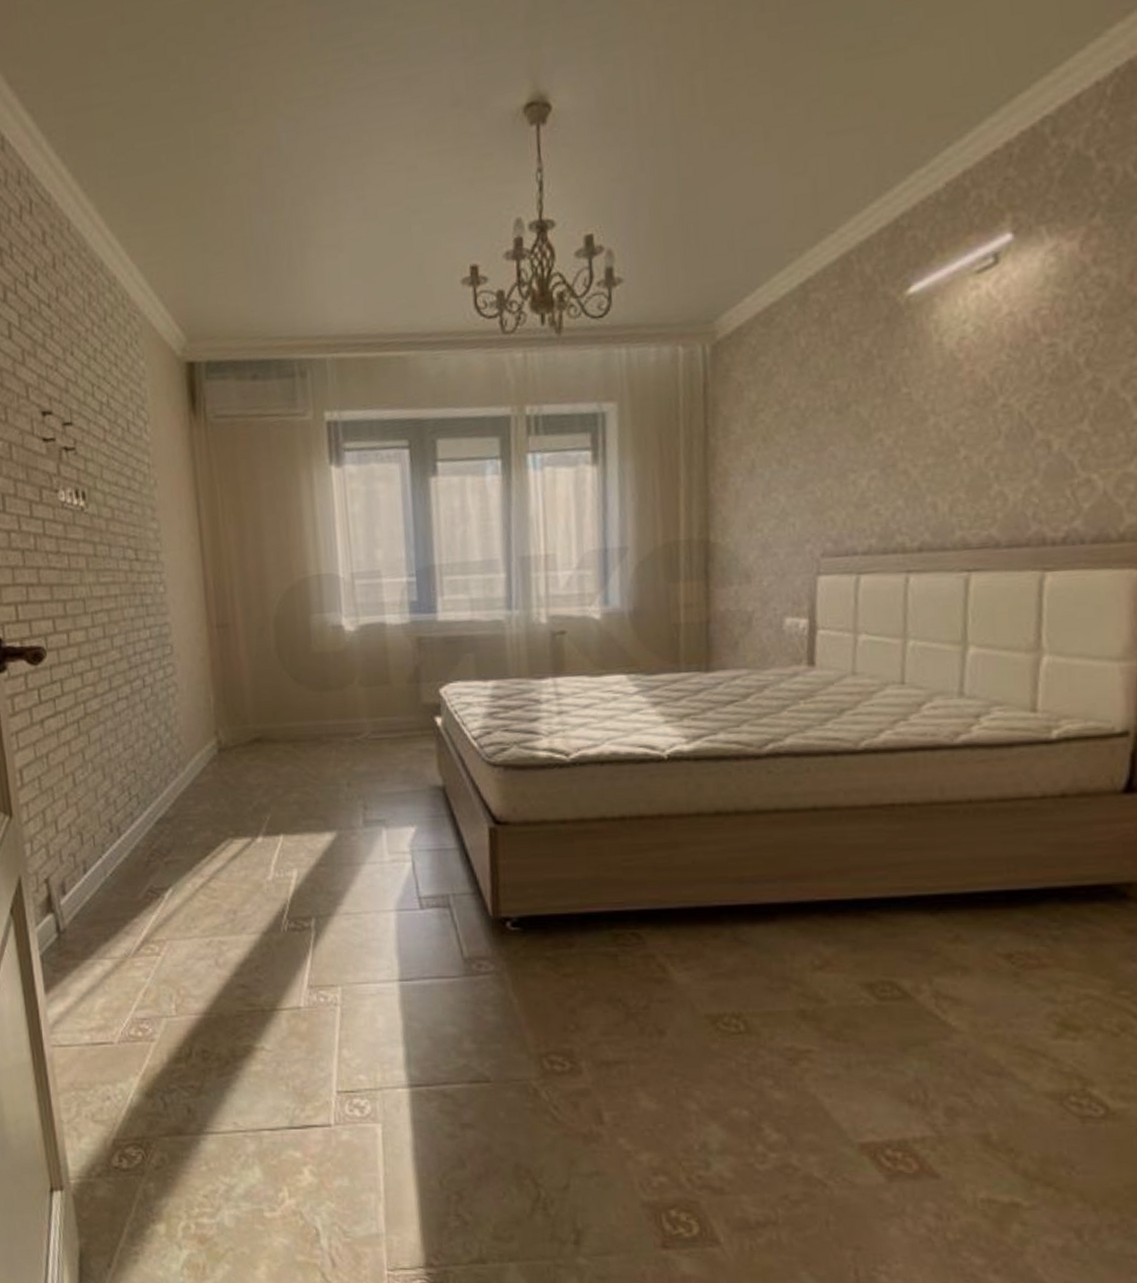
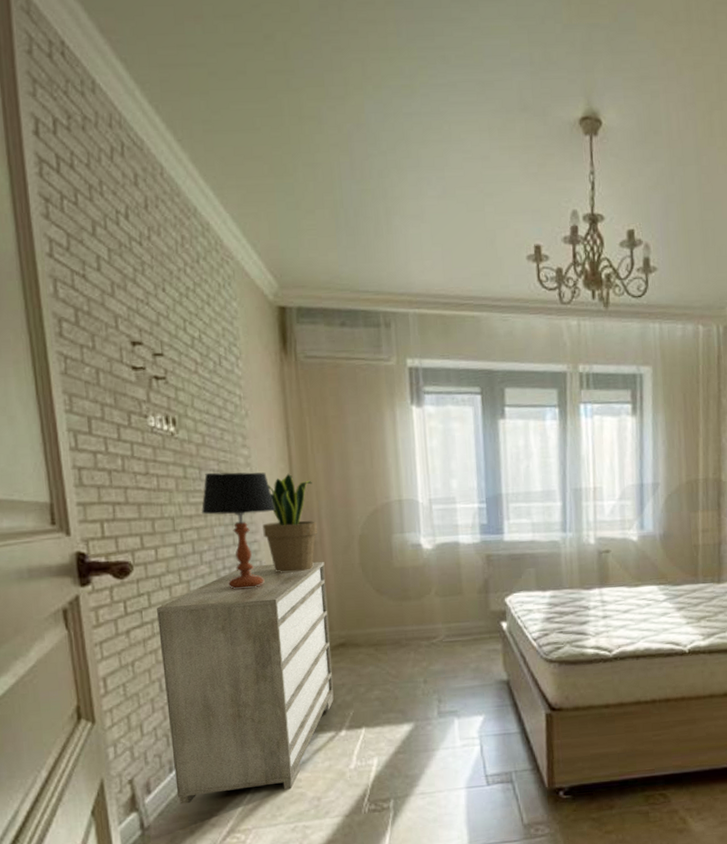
dresser: none [69,645,249,909] -> present [157,561,334,805]
table lamp: none [111,547,187,677] -> present [201,472,276,590]
potted plant: none [173,547,230,659] -> present [262,473,317,573]

